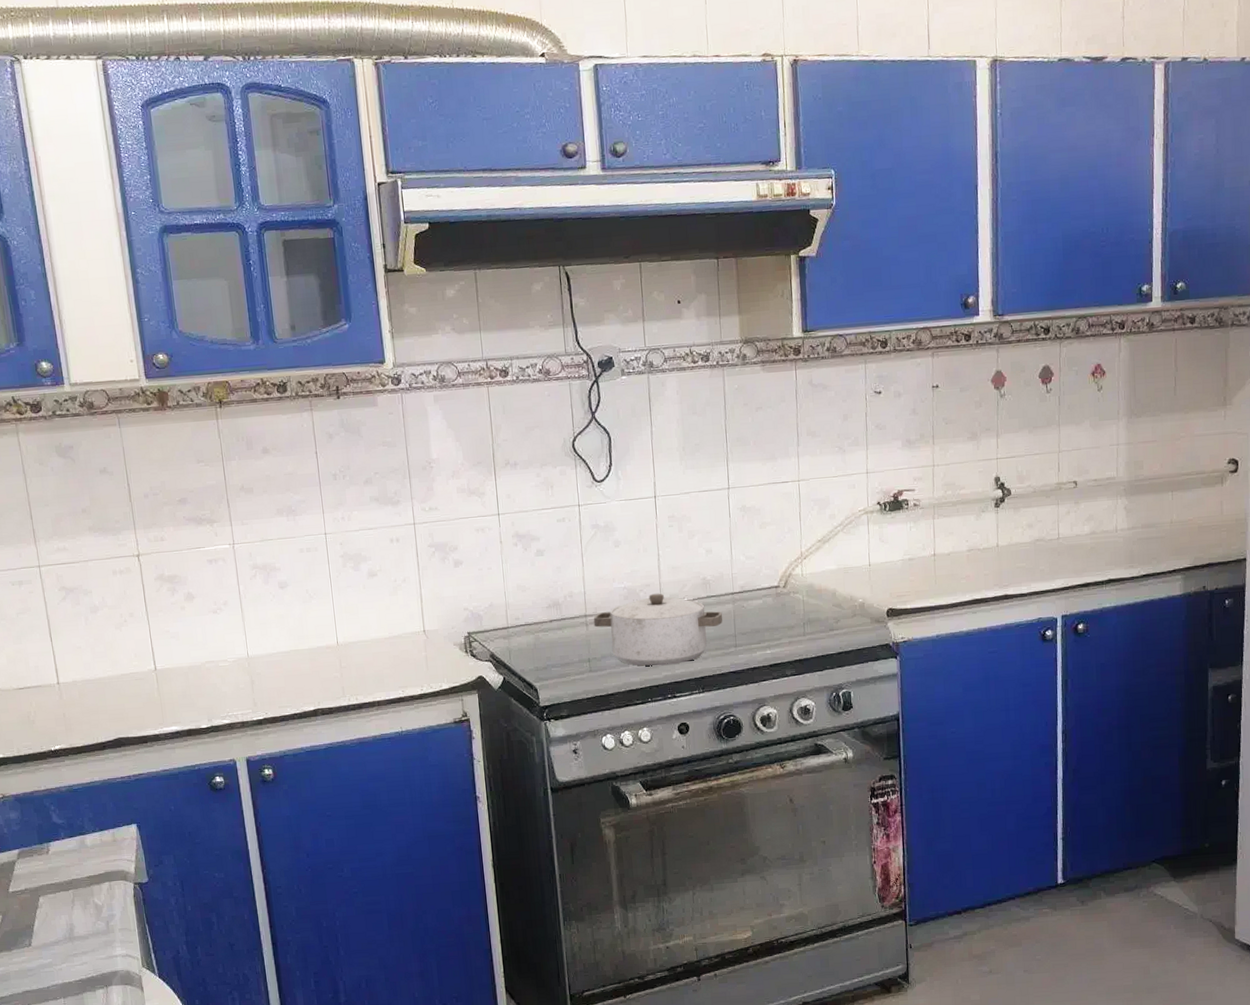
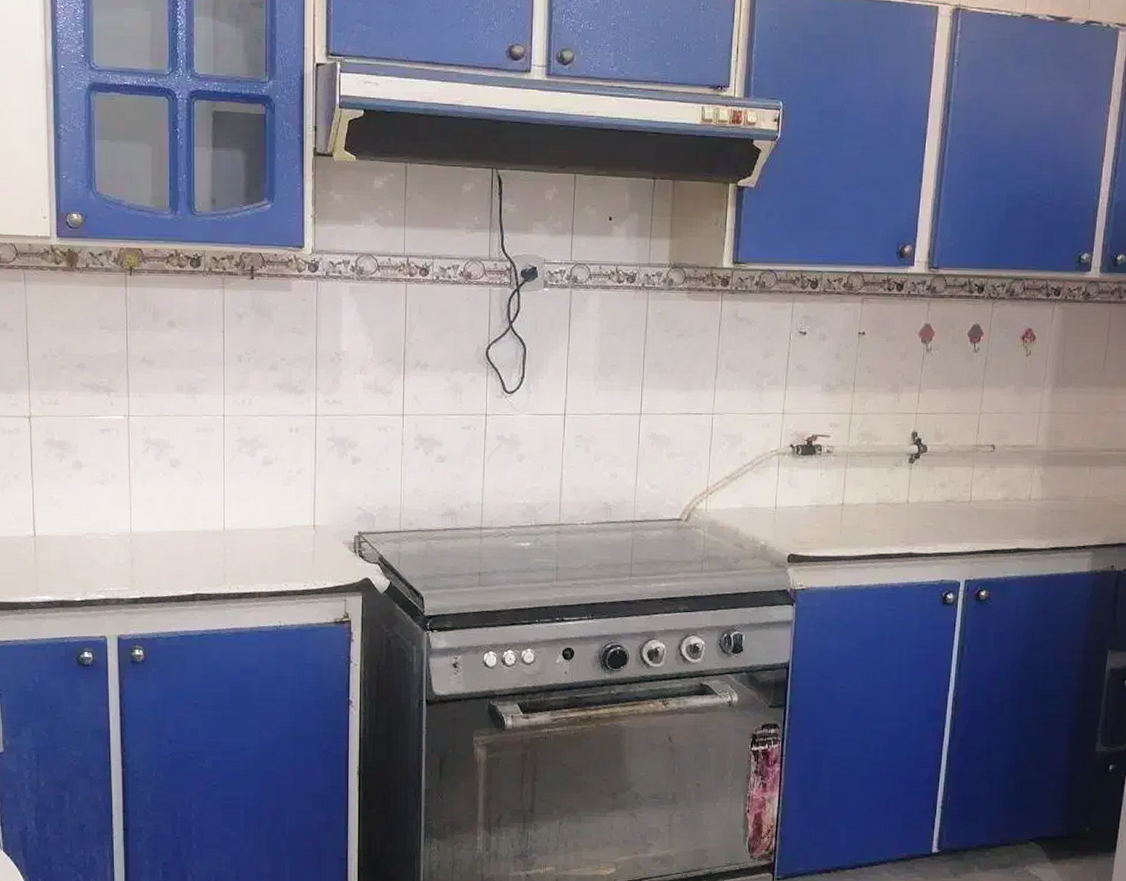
cooking pot: present [593,593,723,667] -> none [488,513,621,588]

